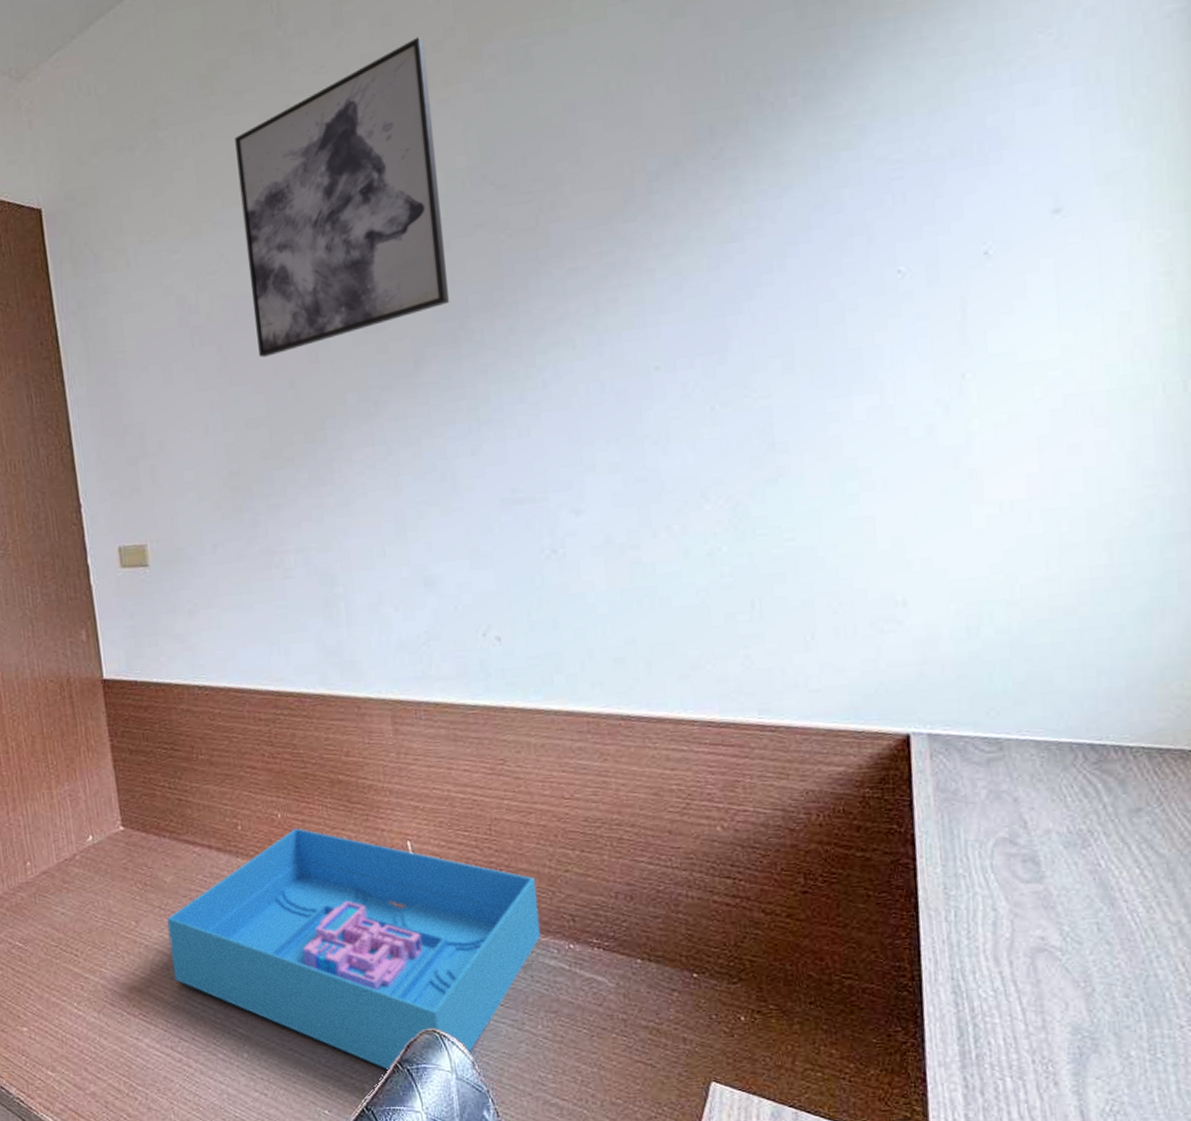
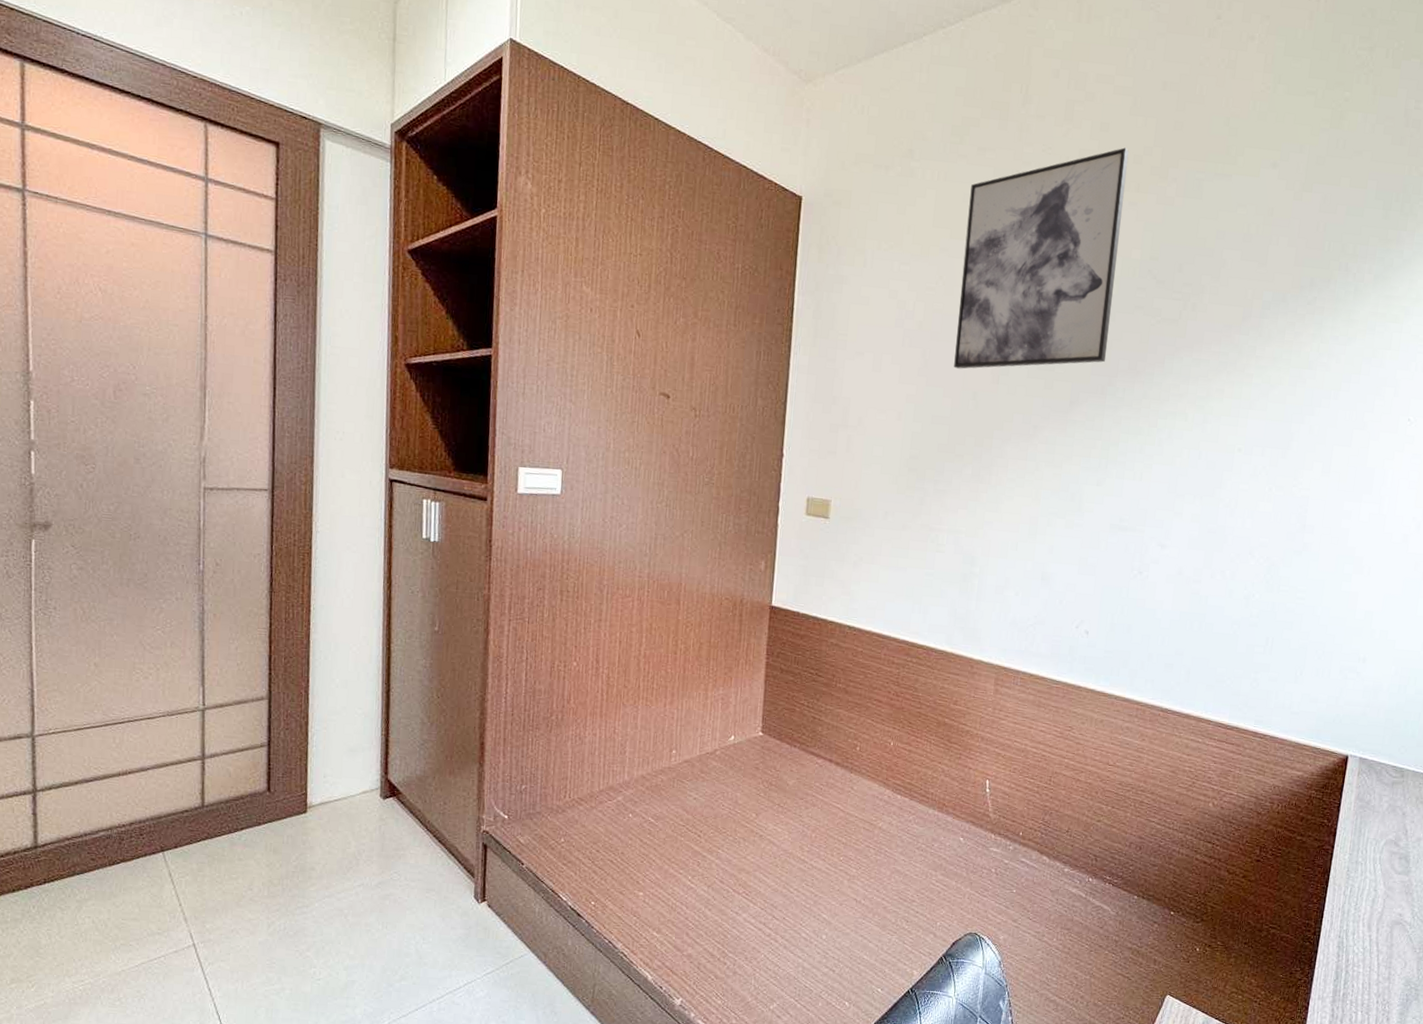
storage bin: present [167,828,541,1072] -> none [778,756,1076,963]

